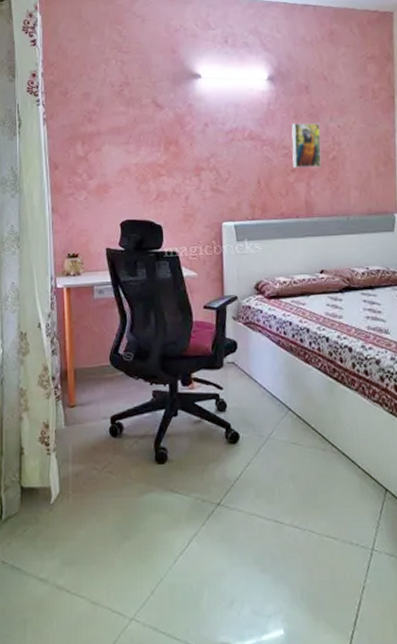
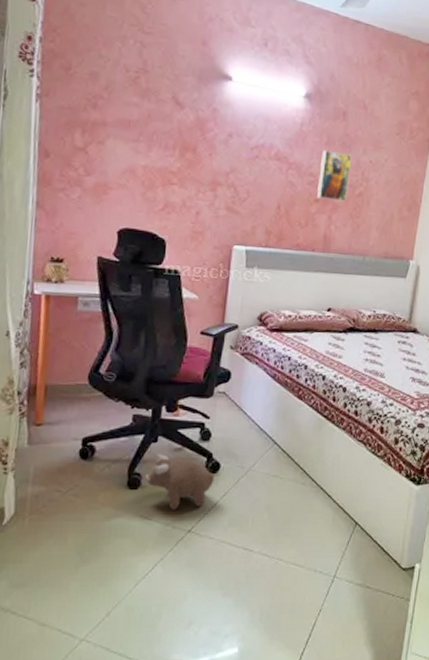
plush toy: none [171,426,236,483] -> present [146,452,215,510]

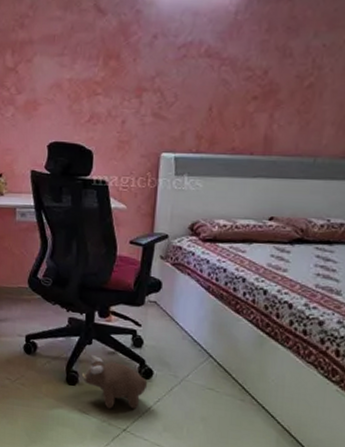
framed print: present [317,150,352,202] -> none [256,39,300,96]

